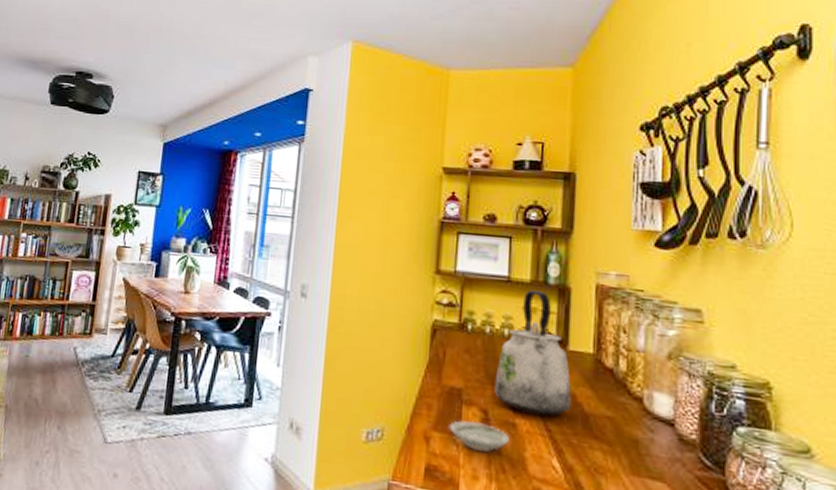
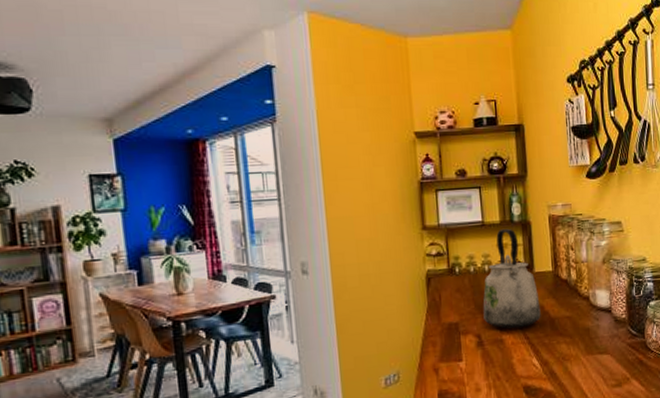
saucer: present [449,420,509,452] -> none [452,346,500,370]

